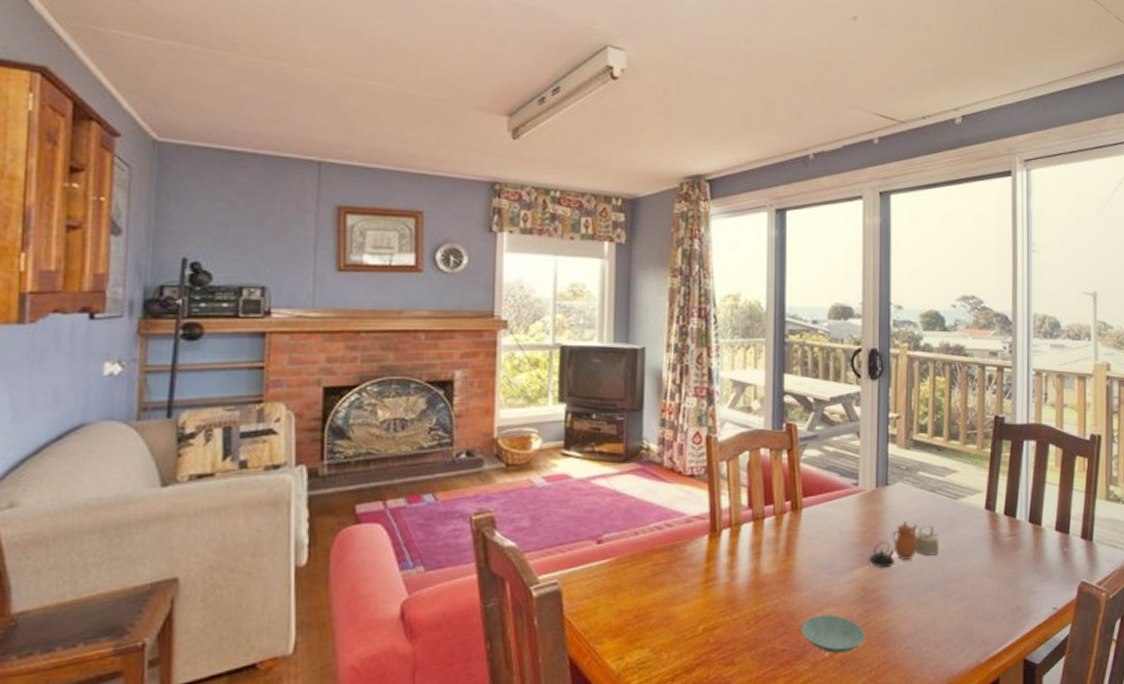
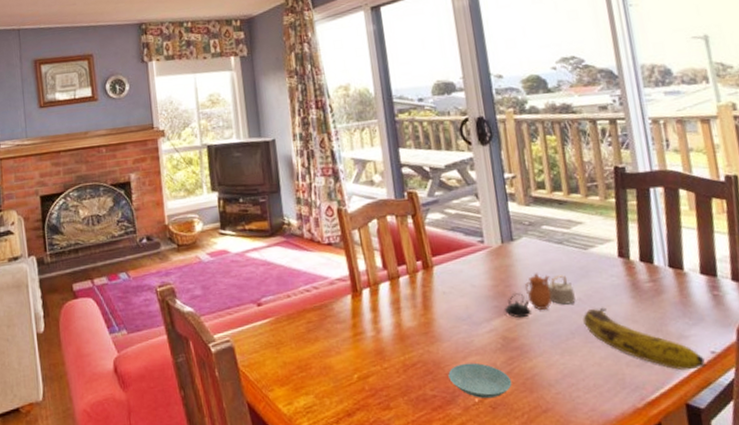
fruit: none [943,560,1046,626] -> present [583,307,705,370]

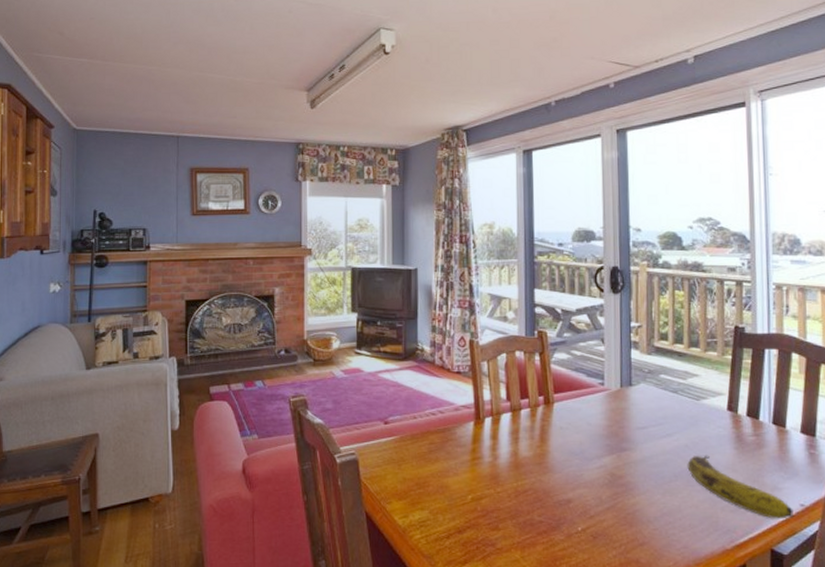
saucer: present [448,362,512,399] -> none [556,494,614,529]
teapot: present [504,273,576,319] -> none [615,418,682,458]

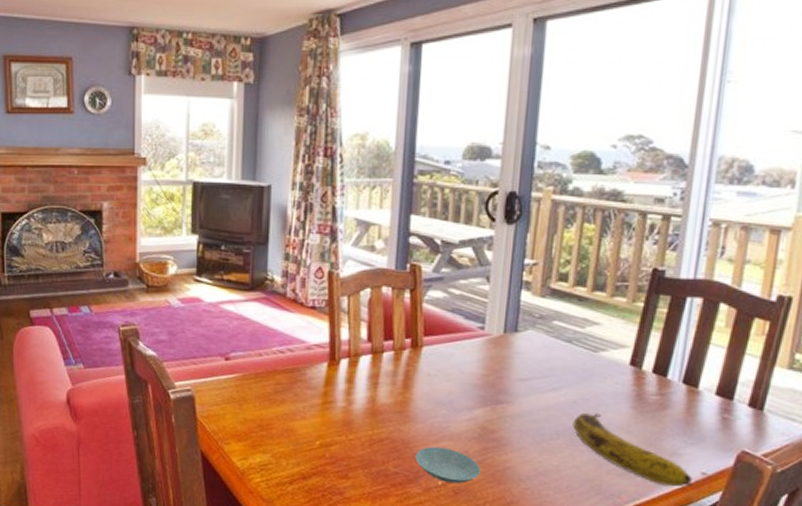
saucer: none [556,494,614,529] -> present [415,446,481,484]

